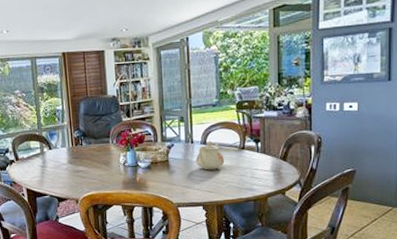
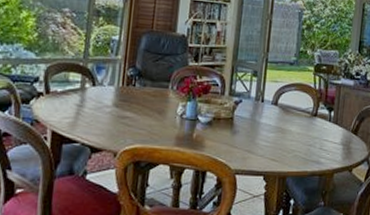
teapot: present [195,141,225,170] -> none [262,102,295,136]

